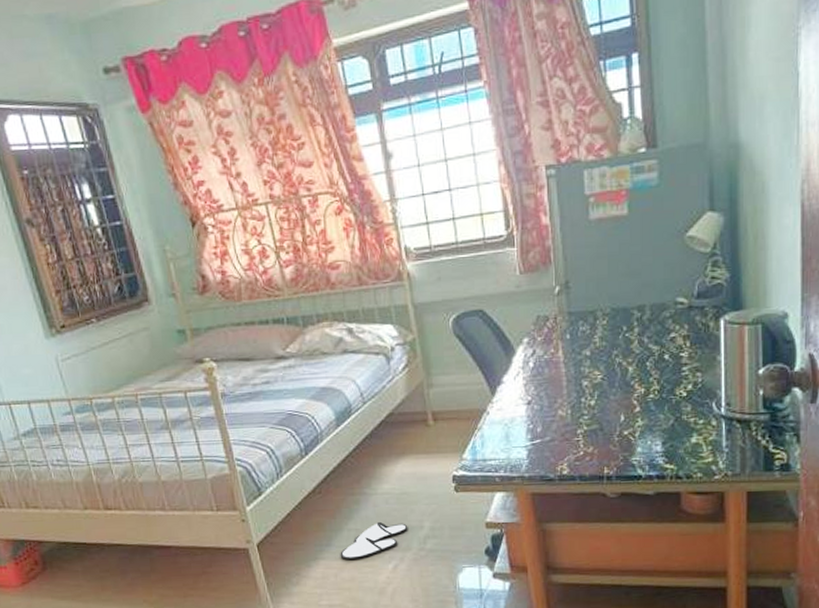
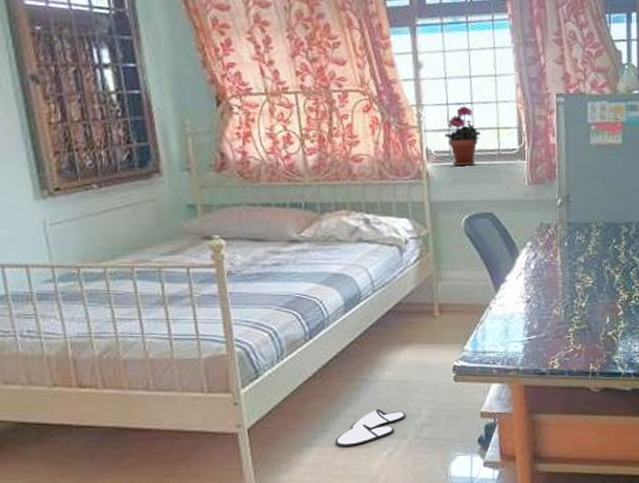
potted plant: none [422,194,463,262] -> present [444,106,481,167]

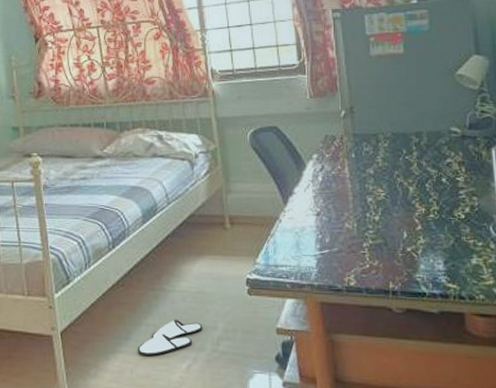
potted plant: present [444,106,481,167] -> none [227,28,261,84]

